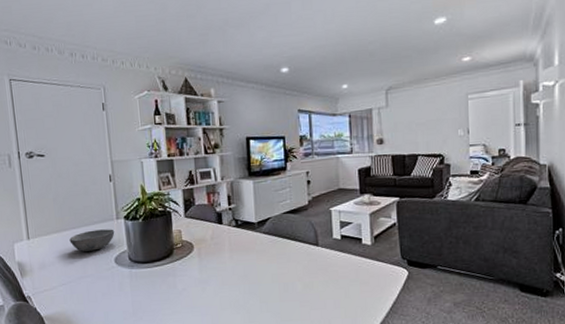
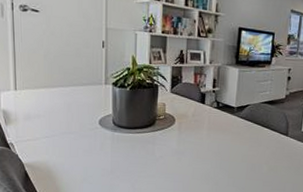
bowl: present [69,229,115,251] -> none [57,91,102,110]

